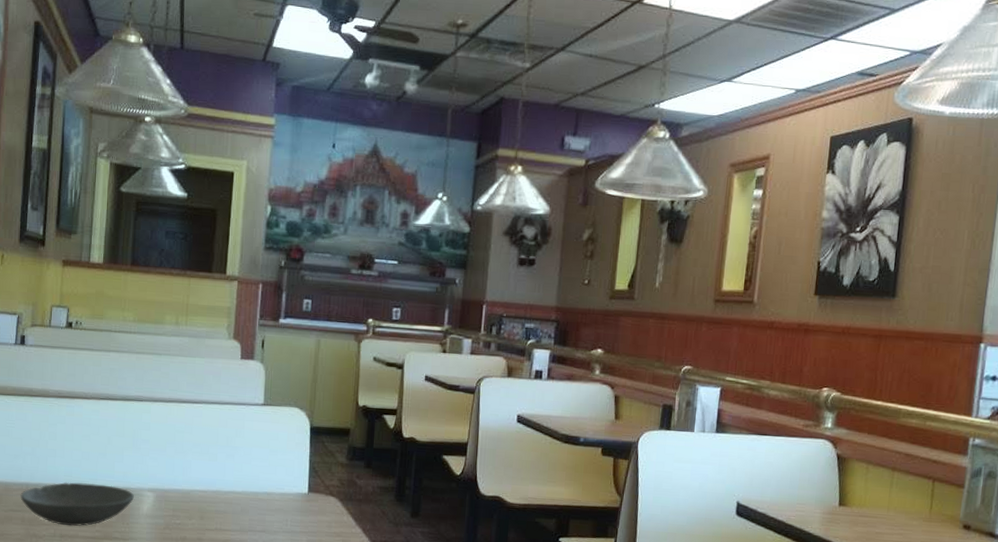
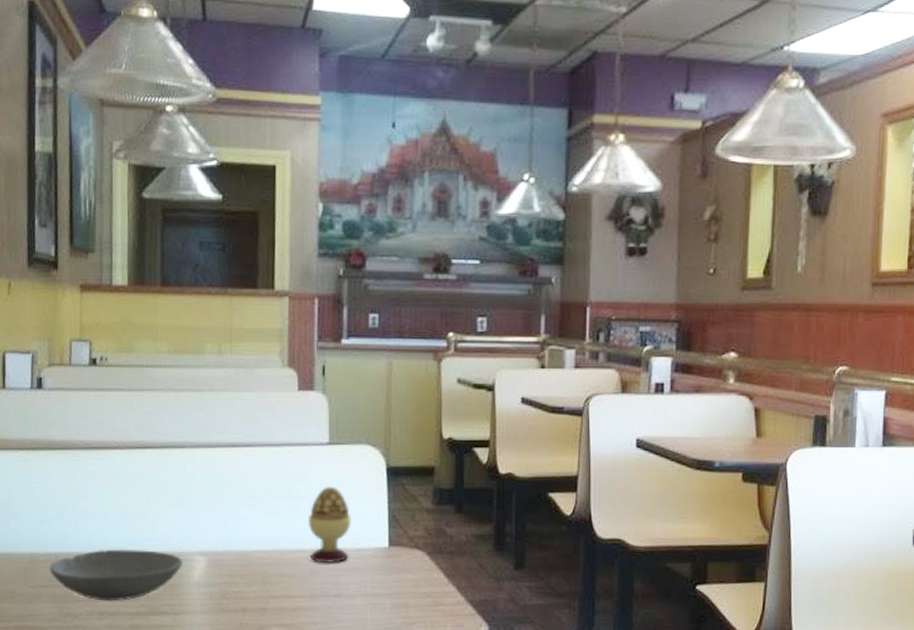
decorative egg: none [241,440,279,504] -> present [308,486,352,564]

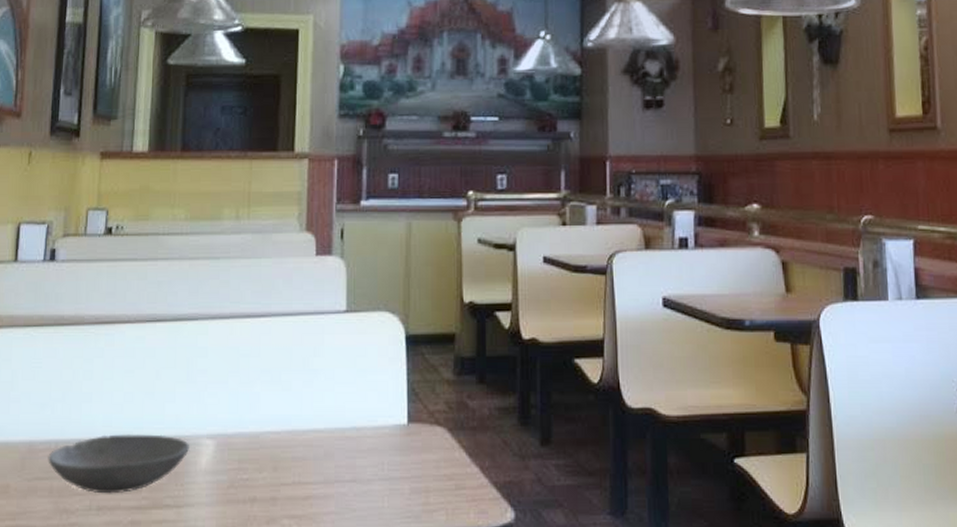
decorative egg: present [308,486,352,564] -> none [323,357,370,445]

